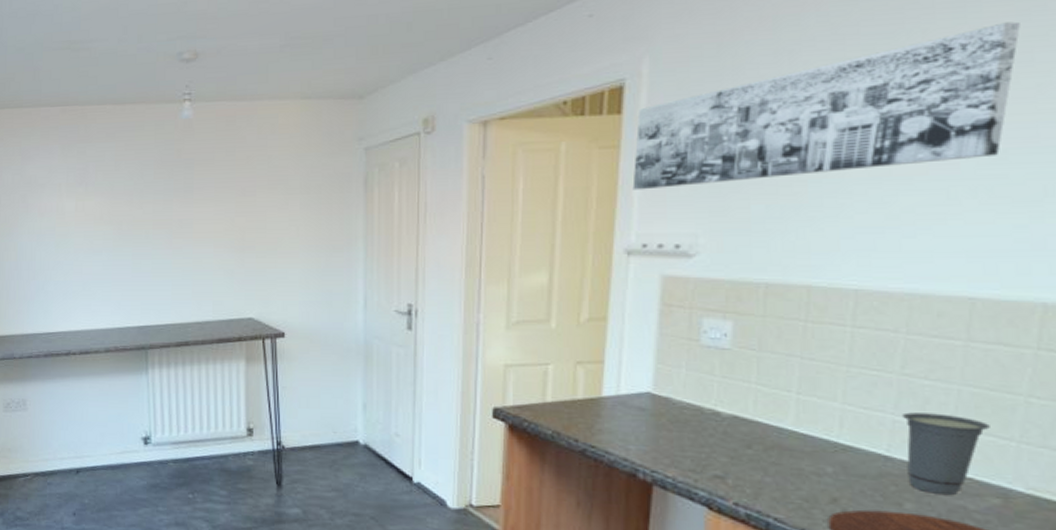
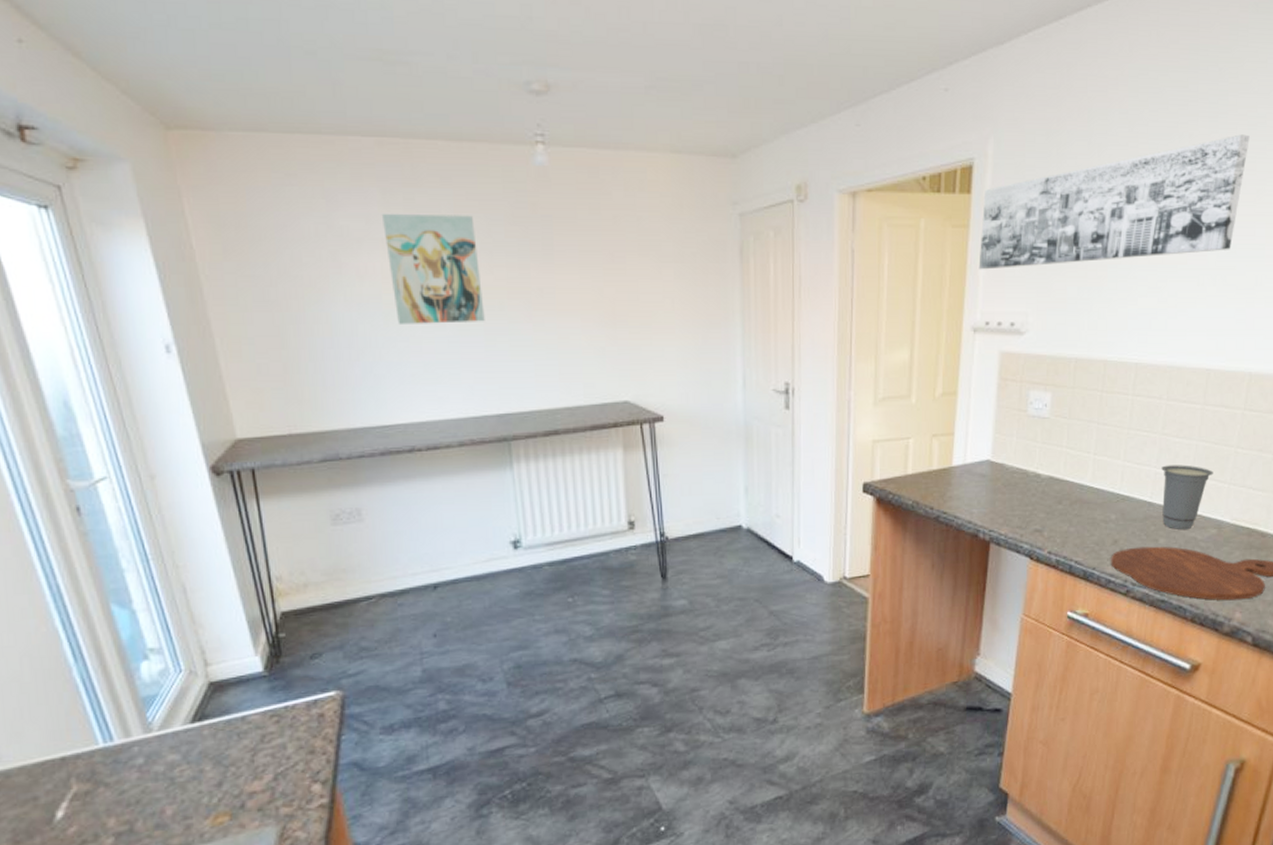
wall art: none [60,162,134,251] -> present [381,214,485,324]

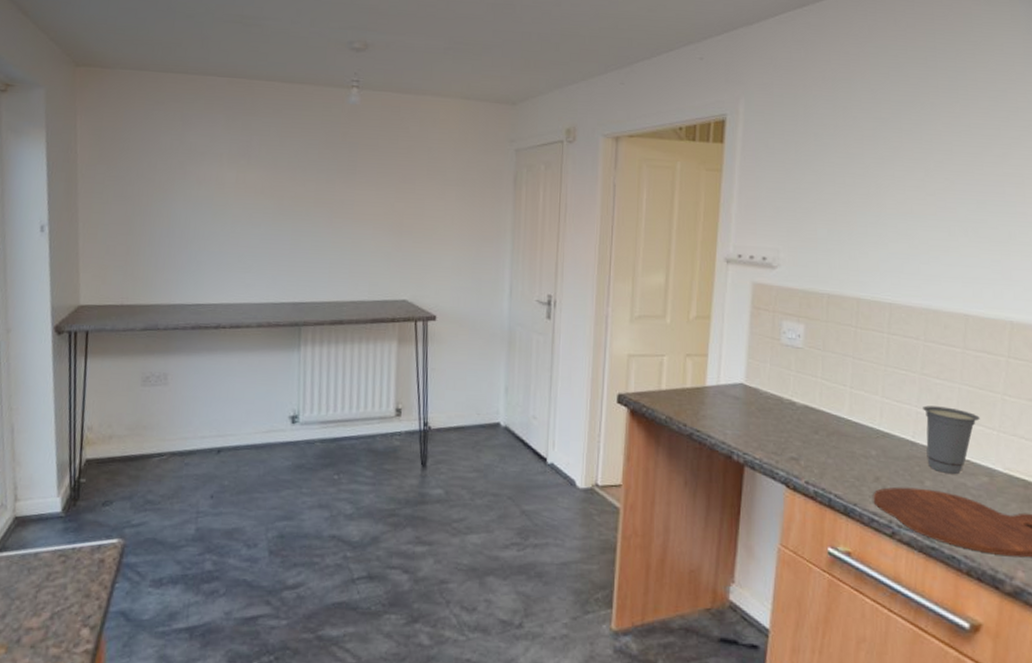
wall art: present [381,214,485,324] -> none [222,135,295,225]
wall art: present [978,134,1250,270] -> none [731,105,992,209]

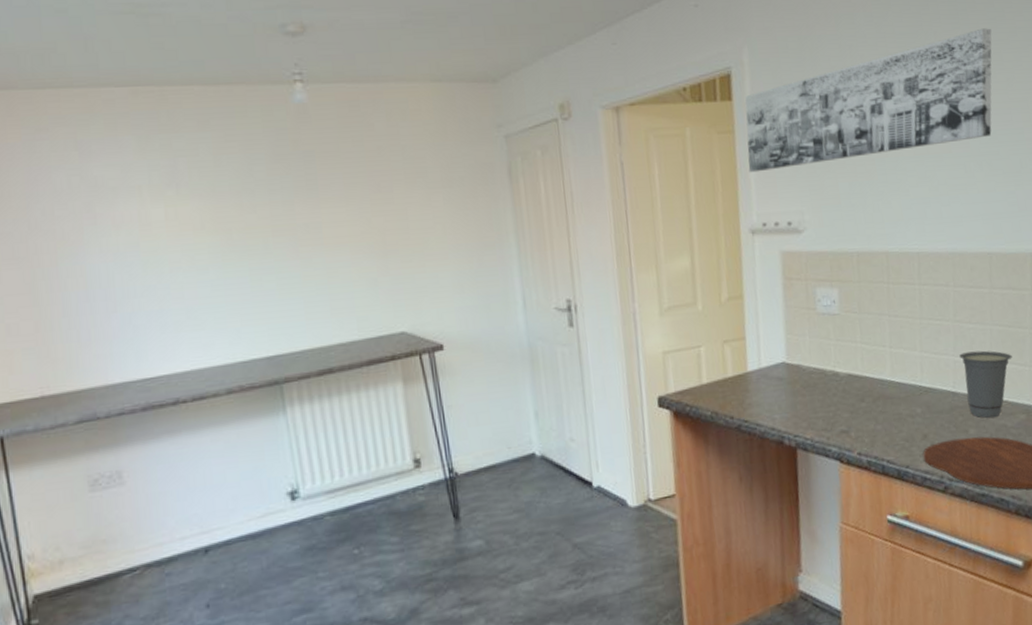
wall art: none [731,105,992,209] -> present [745,28,992,173]

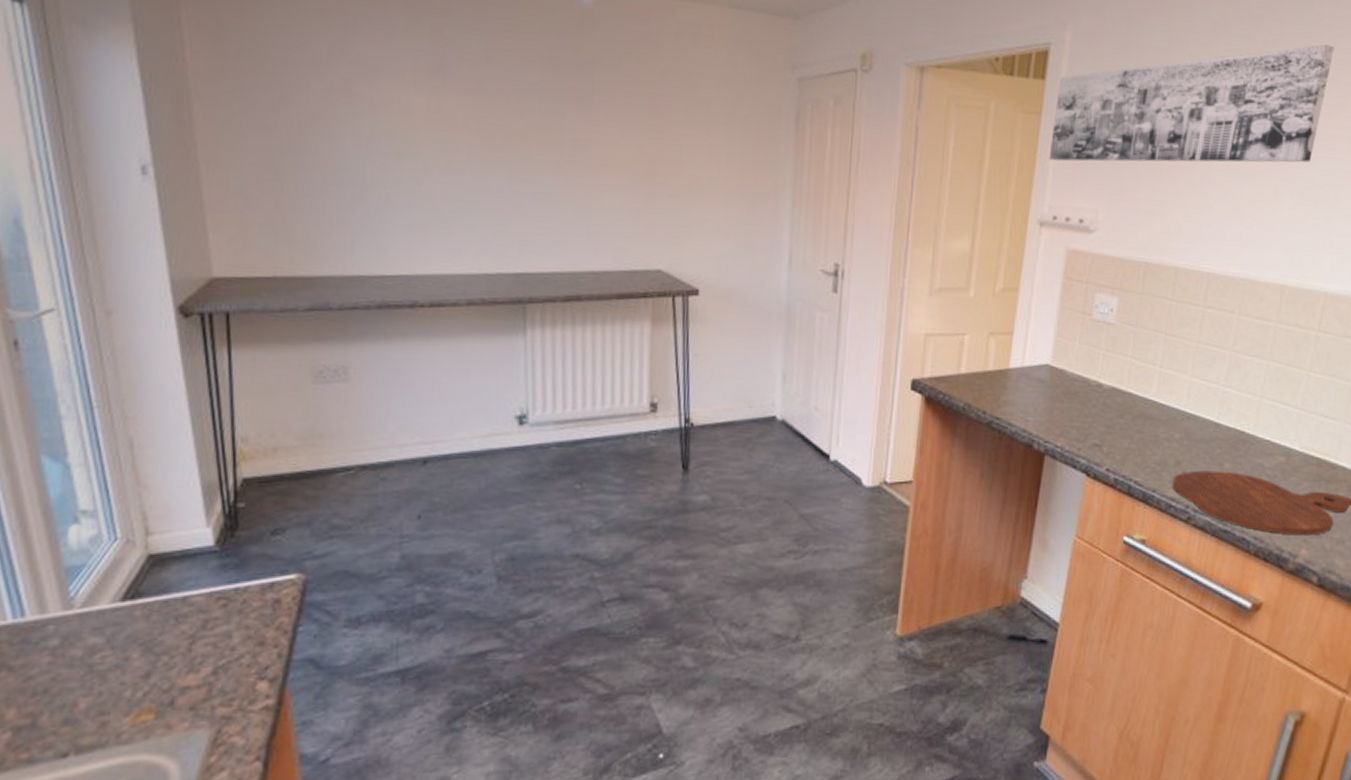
cup: present [959,350,1012,418] -> none [1228,384,1284,456]

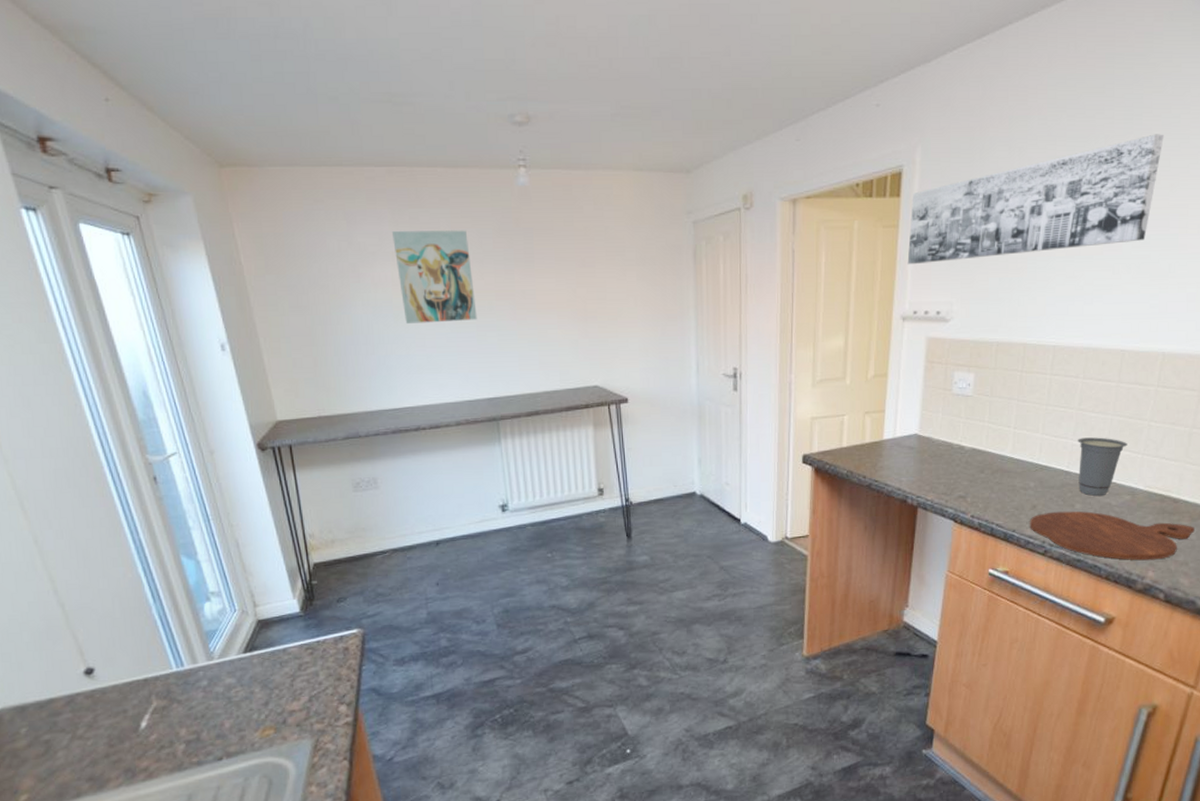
wall art: none [404,43,510,171] -> present [391,230,477,323]
cup: none [1228,384,1284,456] -> present [1078,437,1127,497]

